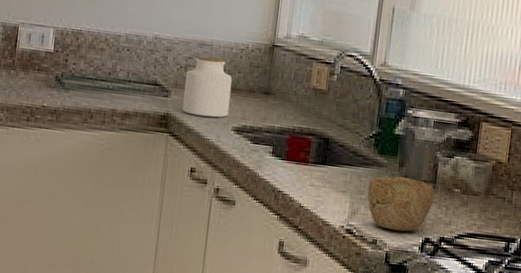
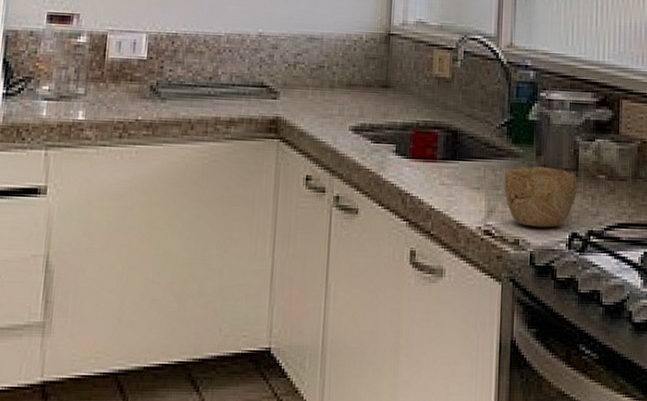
jar: present [182,57,233,118] -> none [293,52,347,118]

